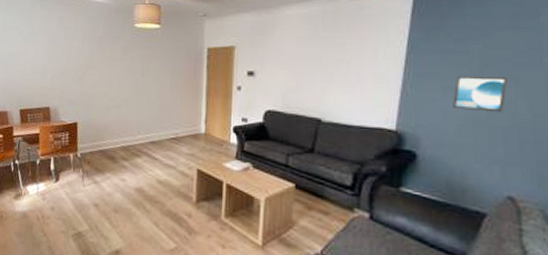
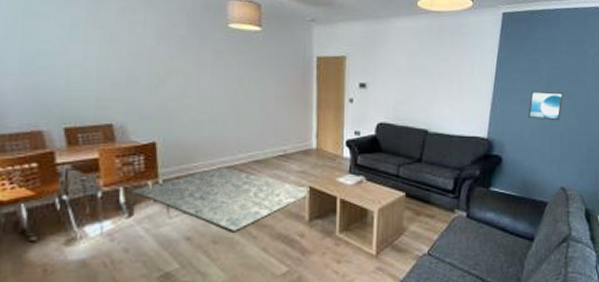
rug: none [60,146,197,203] -> present [133,167,309,231]

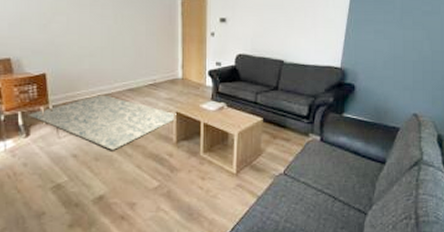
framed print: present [528,90,564,121] -> none [381,21,418,50]

